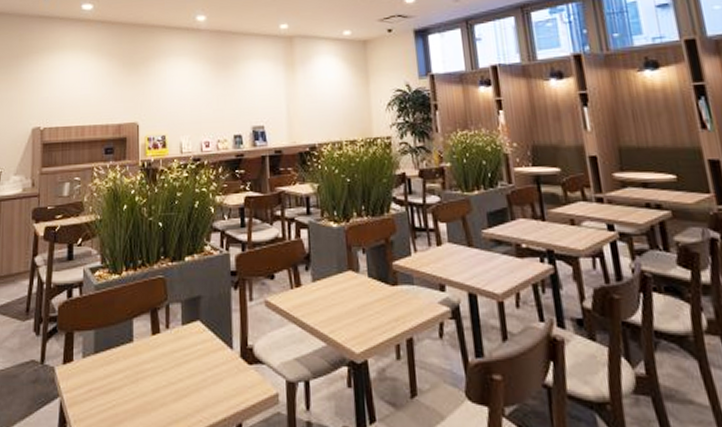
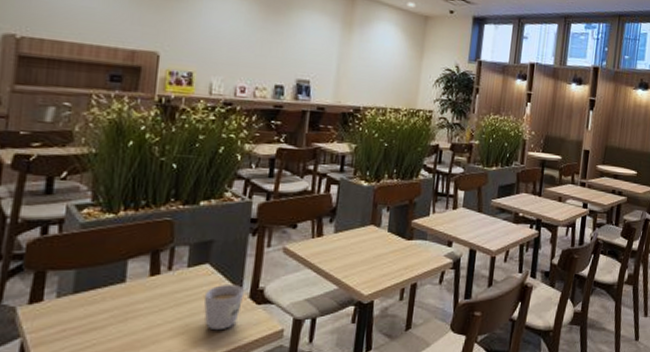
coffee cup: none [199,343,235,394] -> present [203,285,244,331]

